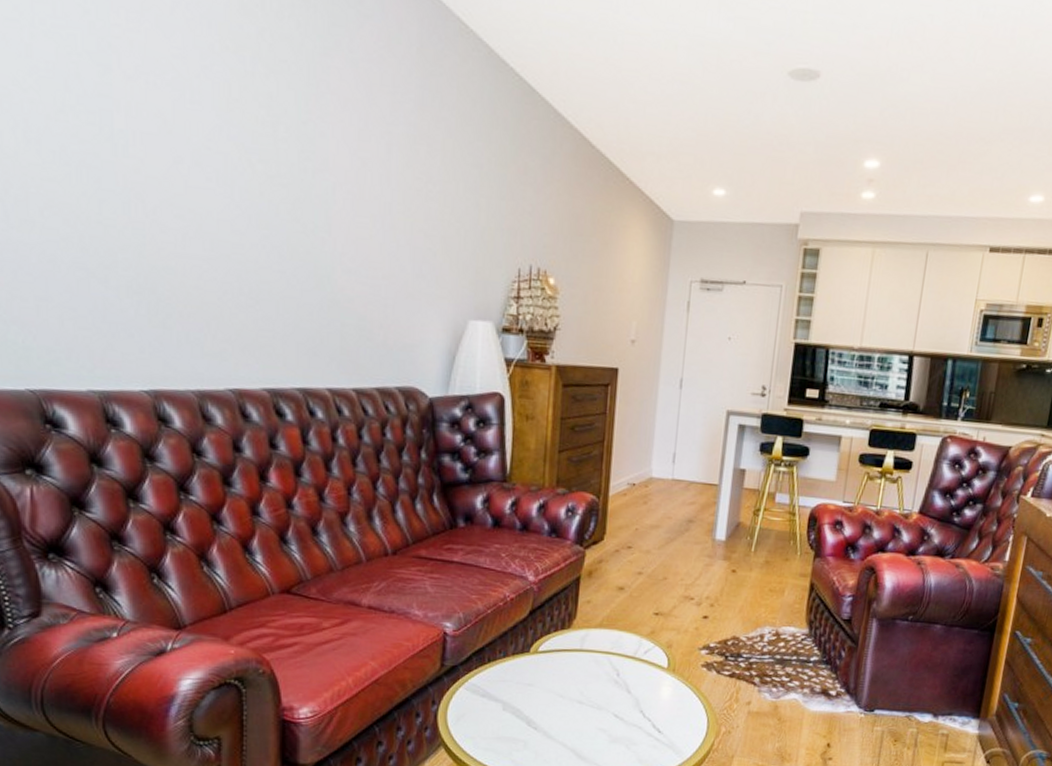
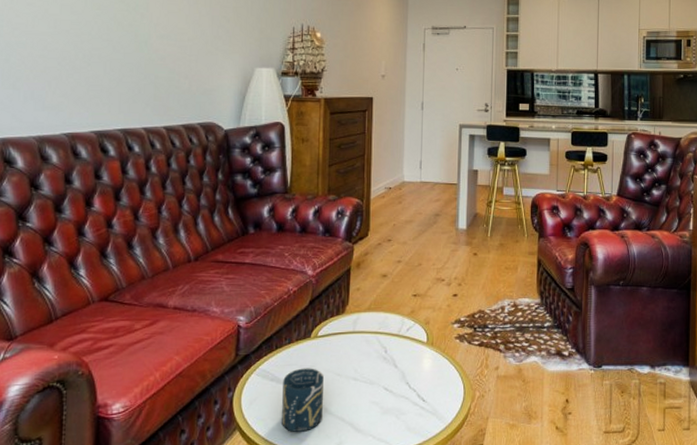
cup: none [493,685,544,754] -> present [282,368,324,432]

